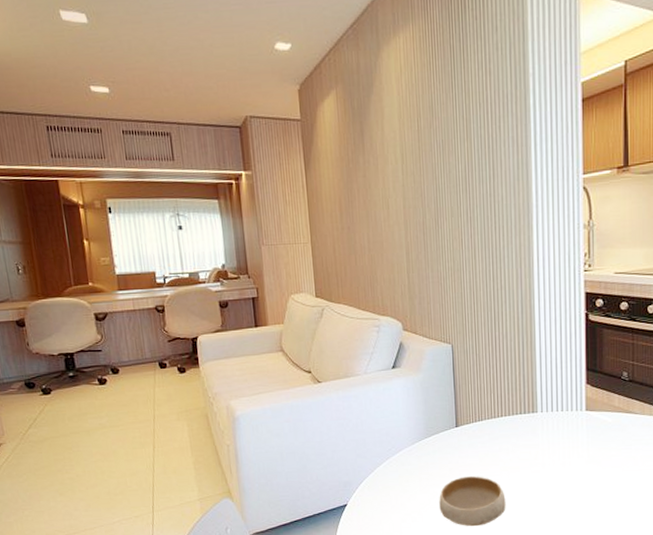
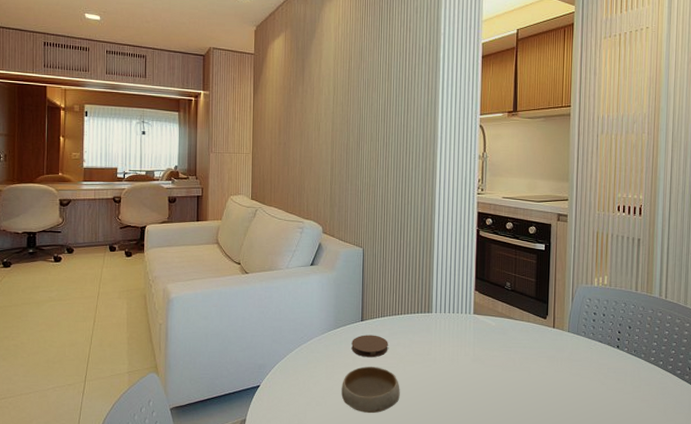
coaster: none [447,441,489,467] -> present [351,335,388,358]

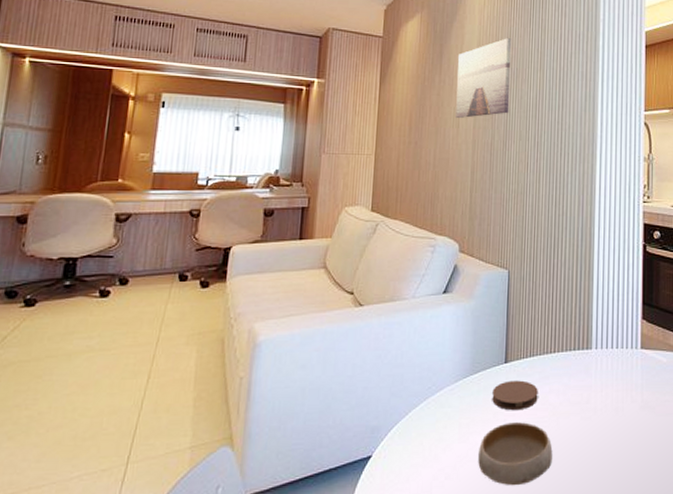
wall art: none [317,51,363,123] -> present [456,37,512,119]

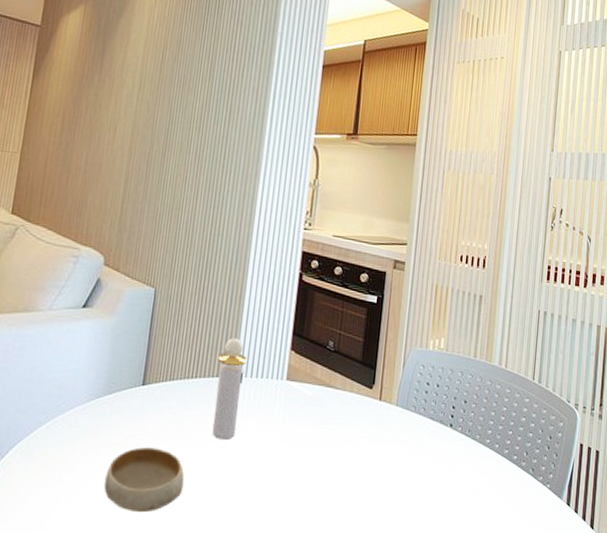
wall art: present [456,37,512,119] -> none [113,41,181,124]
coaster: present [492,380,538,411] -> none [125,404,175,436]
perfume bottle: none [573,312,601,412] -> present [211,338,247,441]

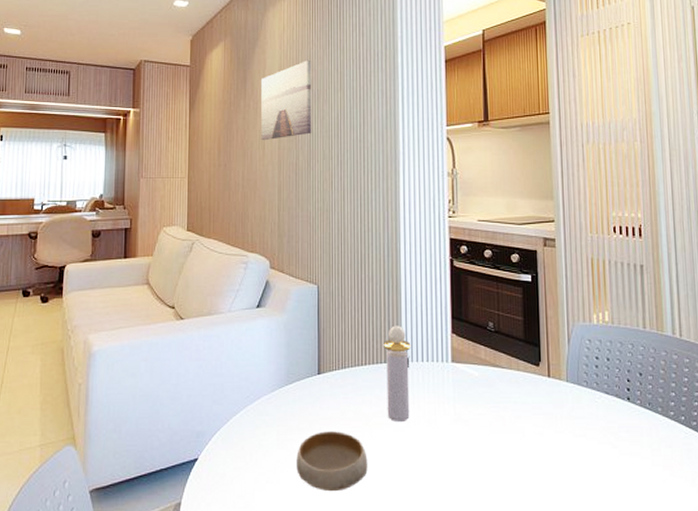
wall art: none [113,41,181,124] -> present [261,59,312,141]

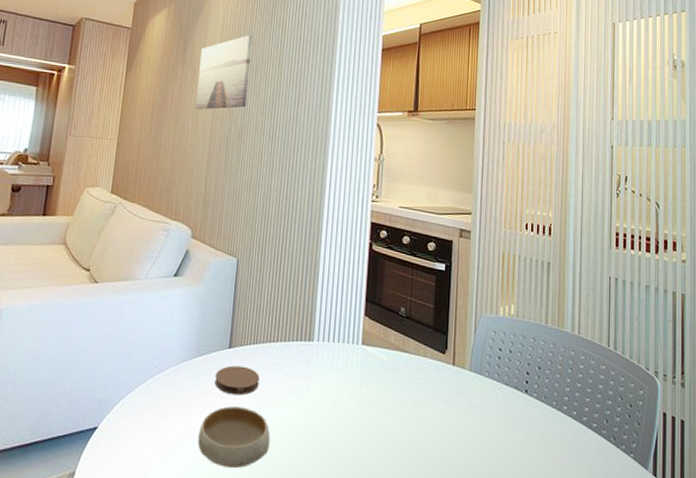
coaster: none [307,391,351,420] -> present [214,365,260,395]
perfume bottle: present [383,325,411,423] -> none [294,304,324,402]

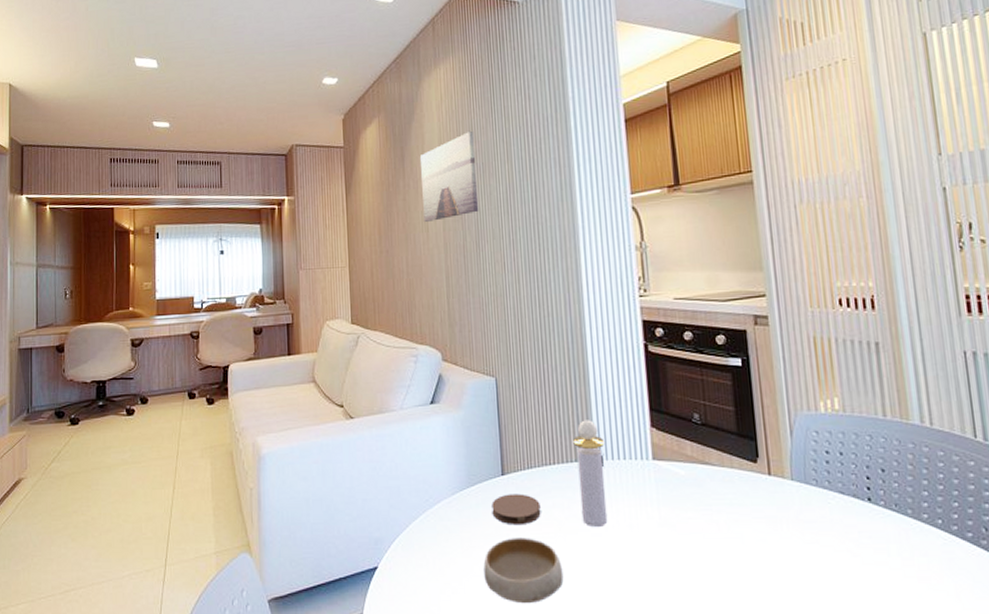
perfume bottle: none [294,304,324,402] -> present [573,420,608,528]

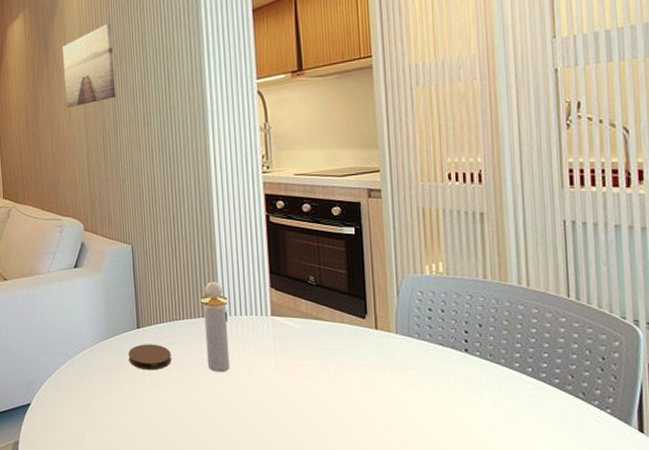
bowl: present [483,538,564,604] -> none [121,381,191,435]

